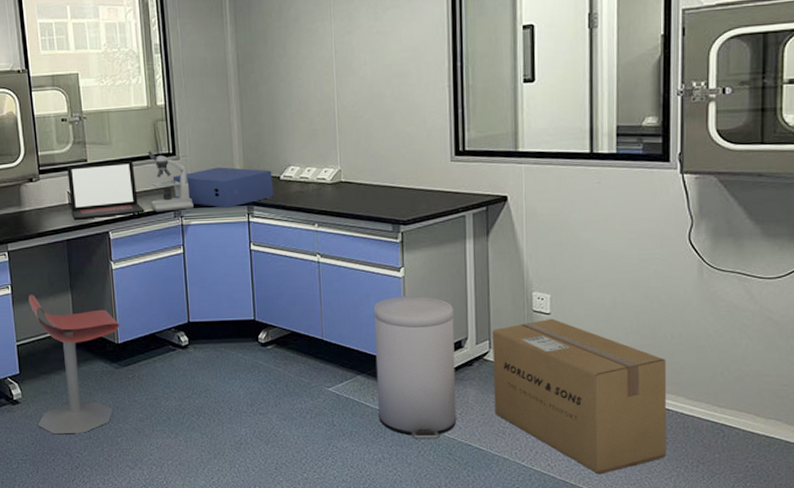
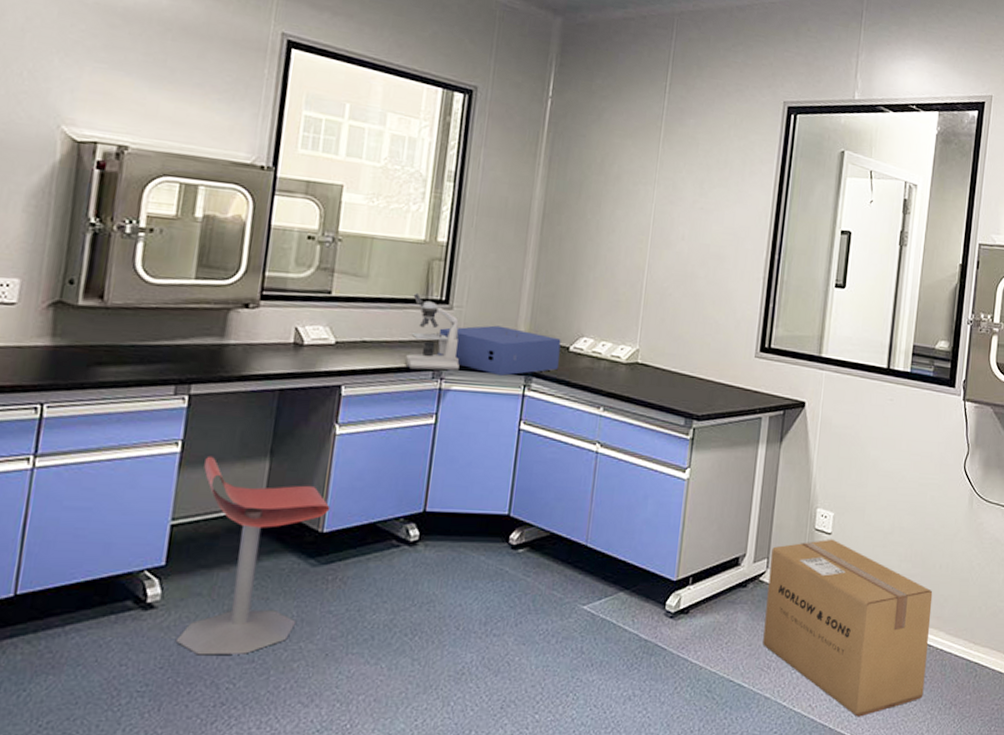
laptop: present [67,161,145,220] -> none [294,295,396,368]
pedal bin: present [373,296,457,439] -> none [635,501,736,673]

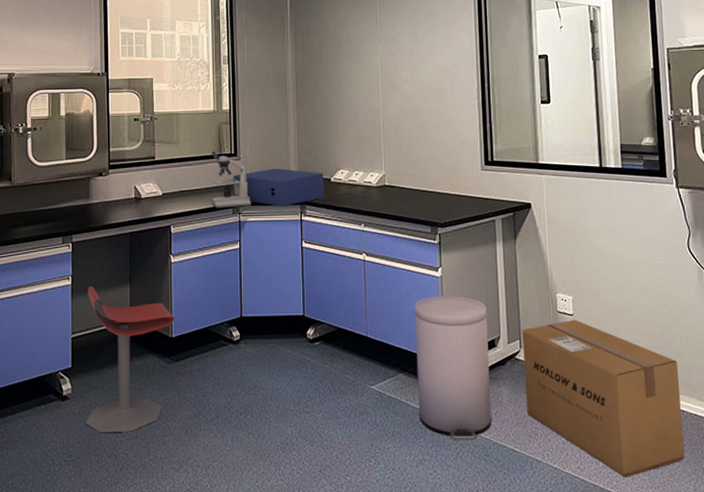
pedal bin: none [635,501,736,673] -> present [414,295,492,440]

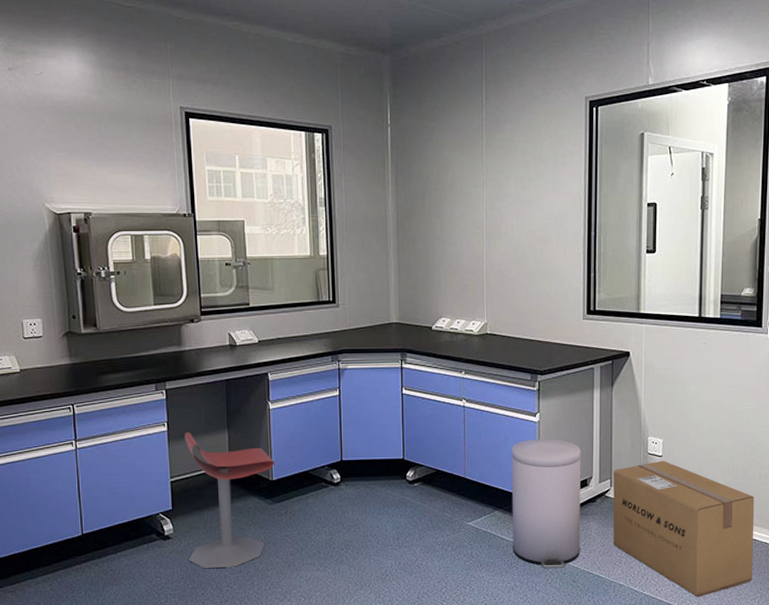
microscope: present [211,150,251,209] -> none [308,297,351,356]
container: present [233,168,324,206] -> none [331,316,425,354]

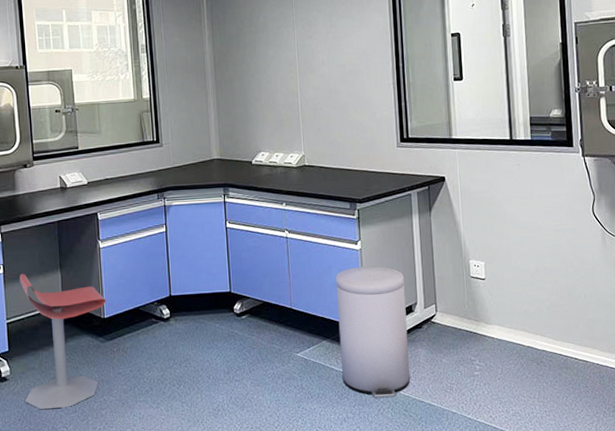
box: present [613,460,755,597] -> none [438,283,588,423]

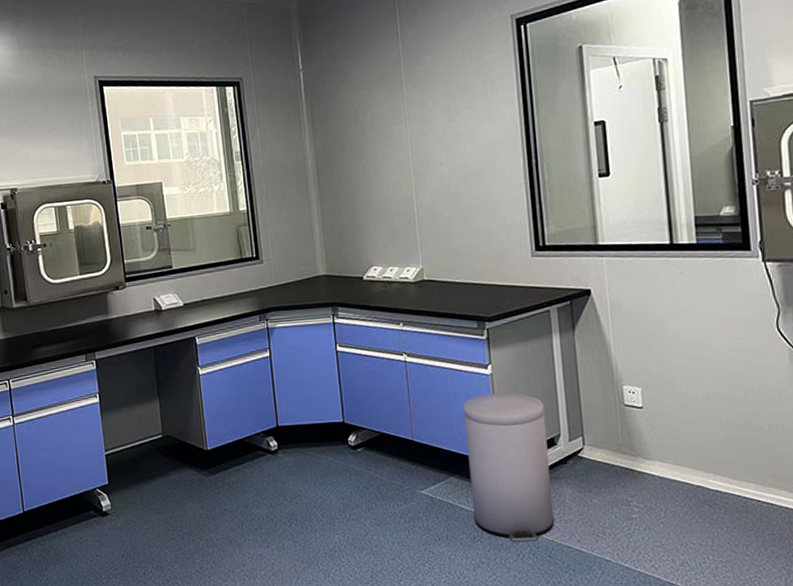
stool: present [20,273,106,410] -> none [116,402,209,547]

